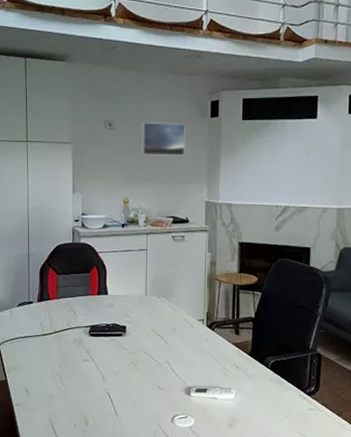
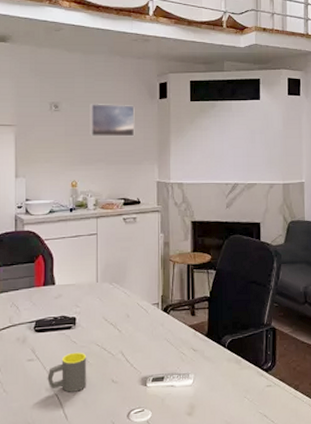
mug: none [100,357,136,393] -> present [47,352,87,392]

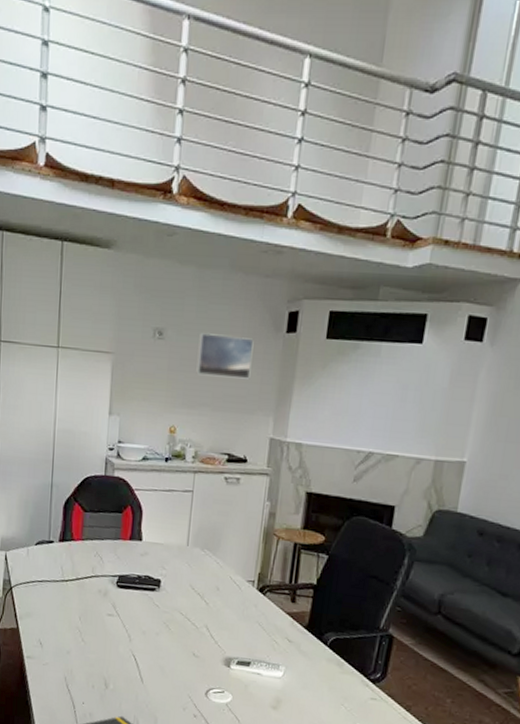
mug: present [47,352,87,392] -> none [126,616,169,657]

